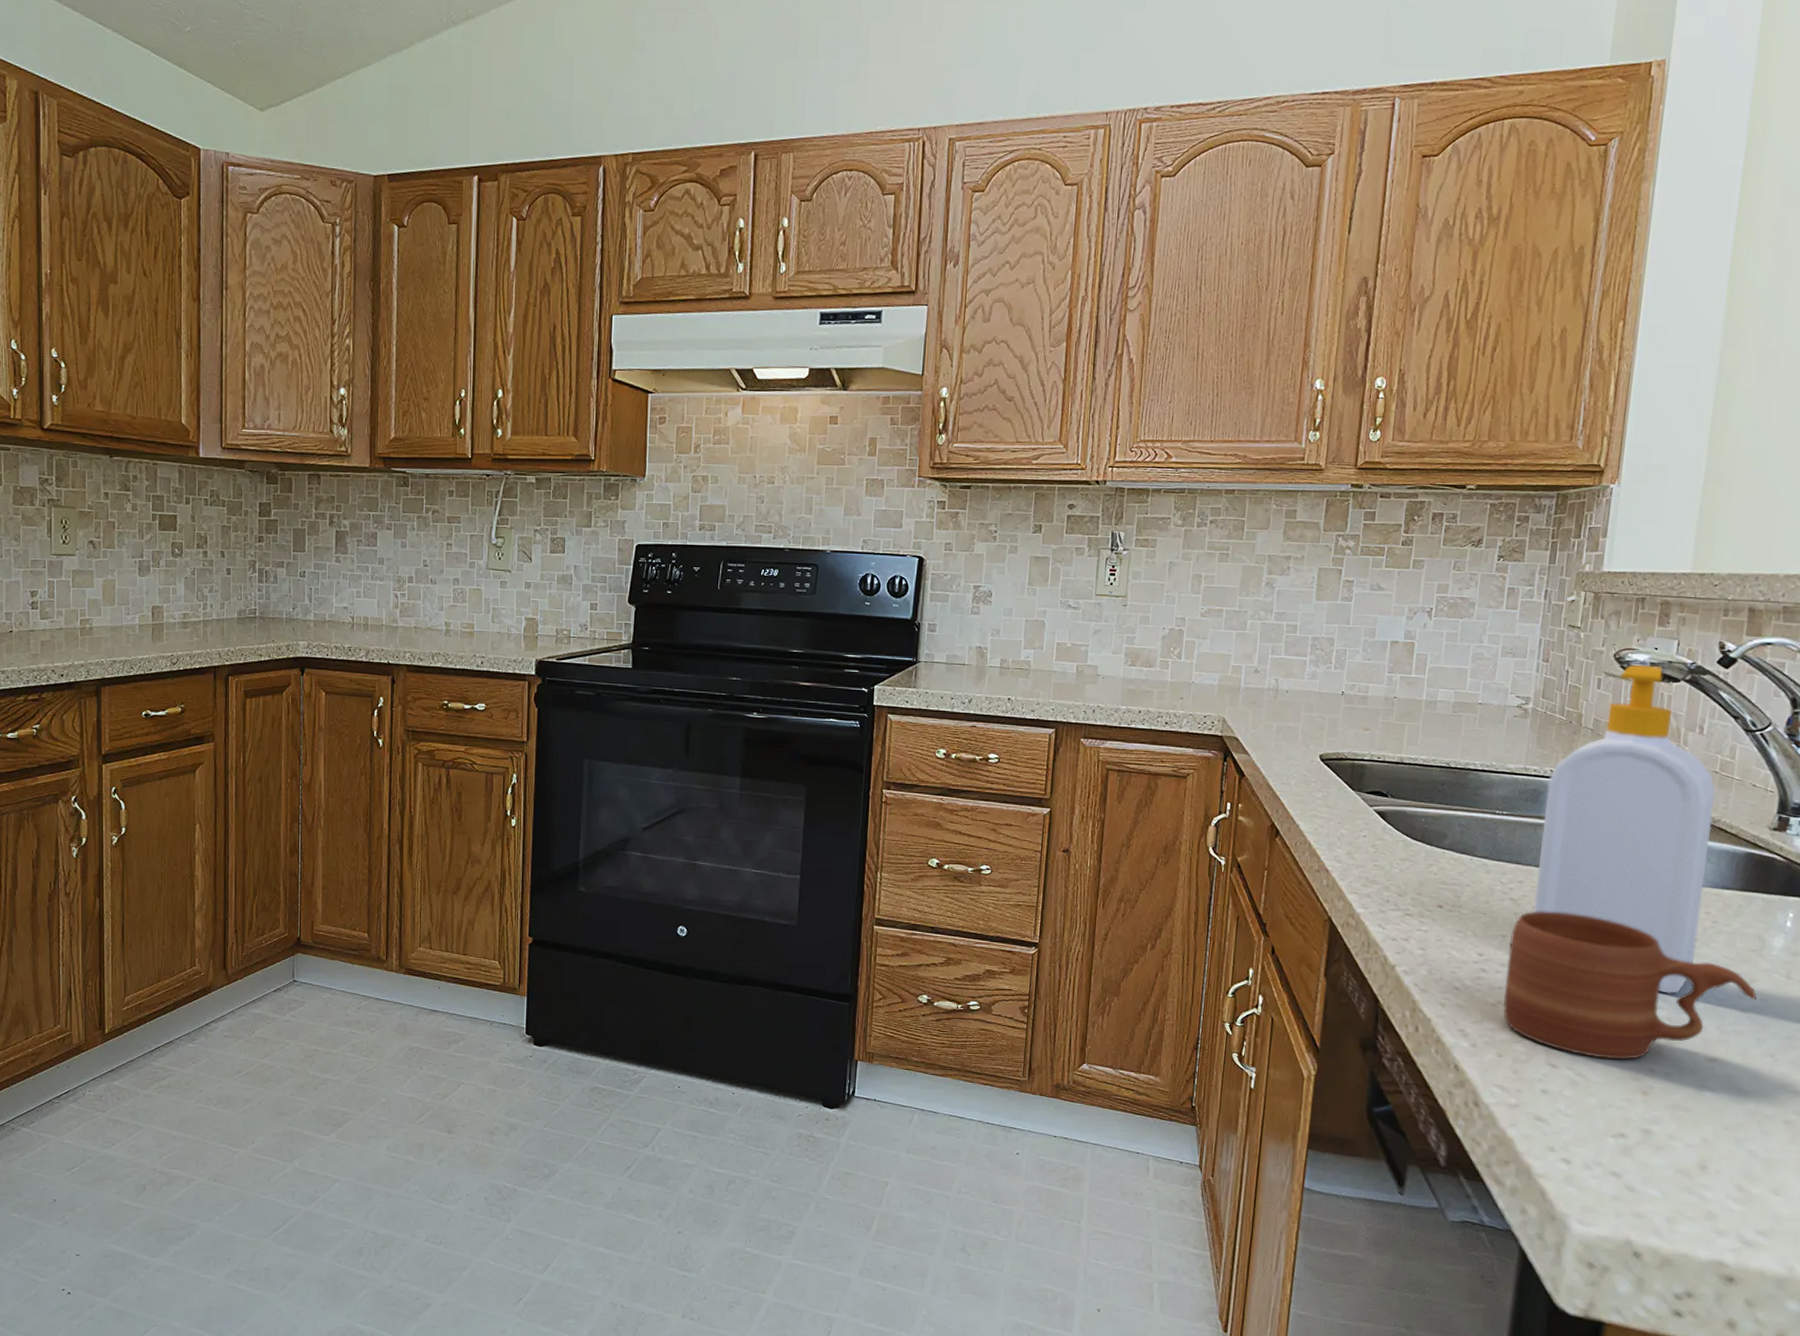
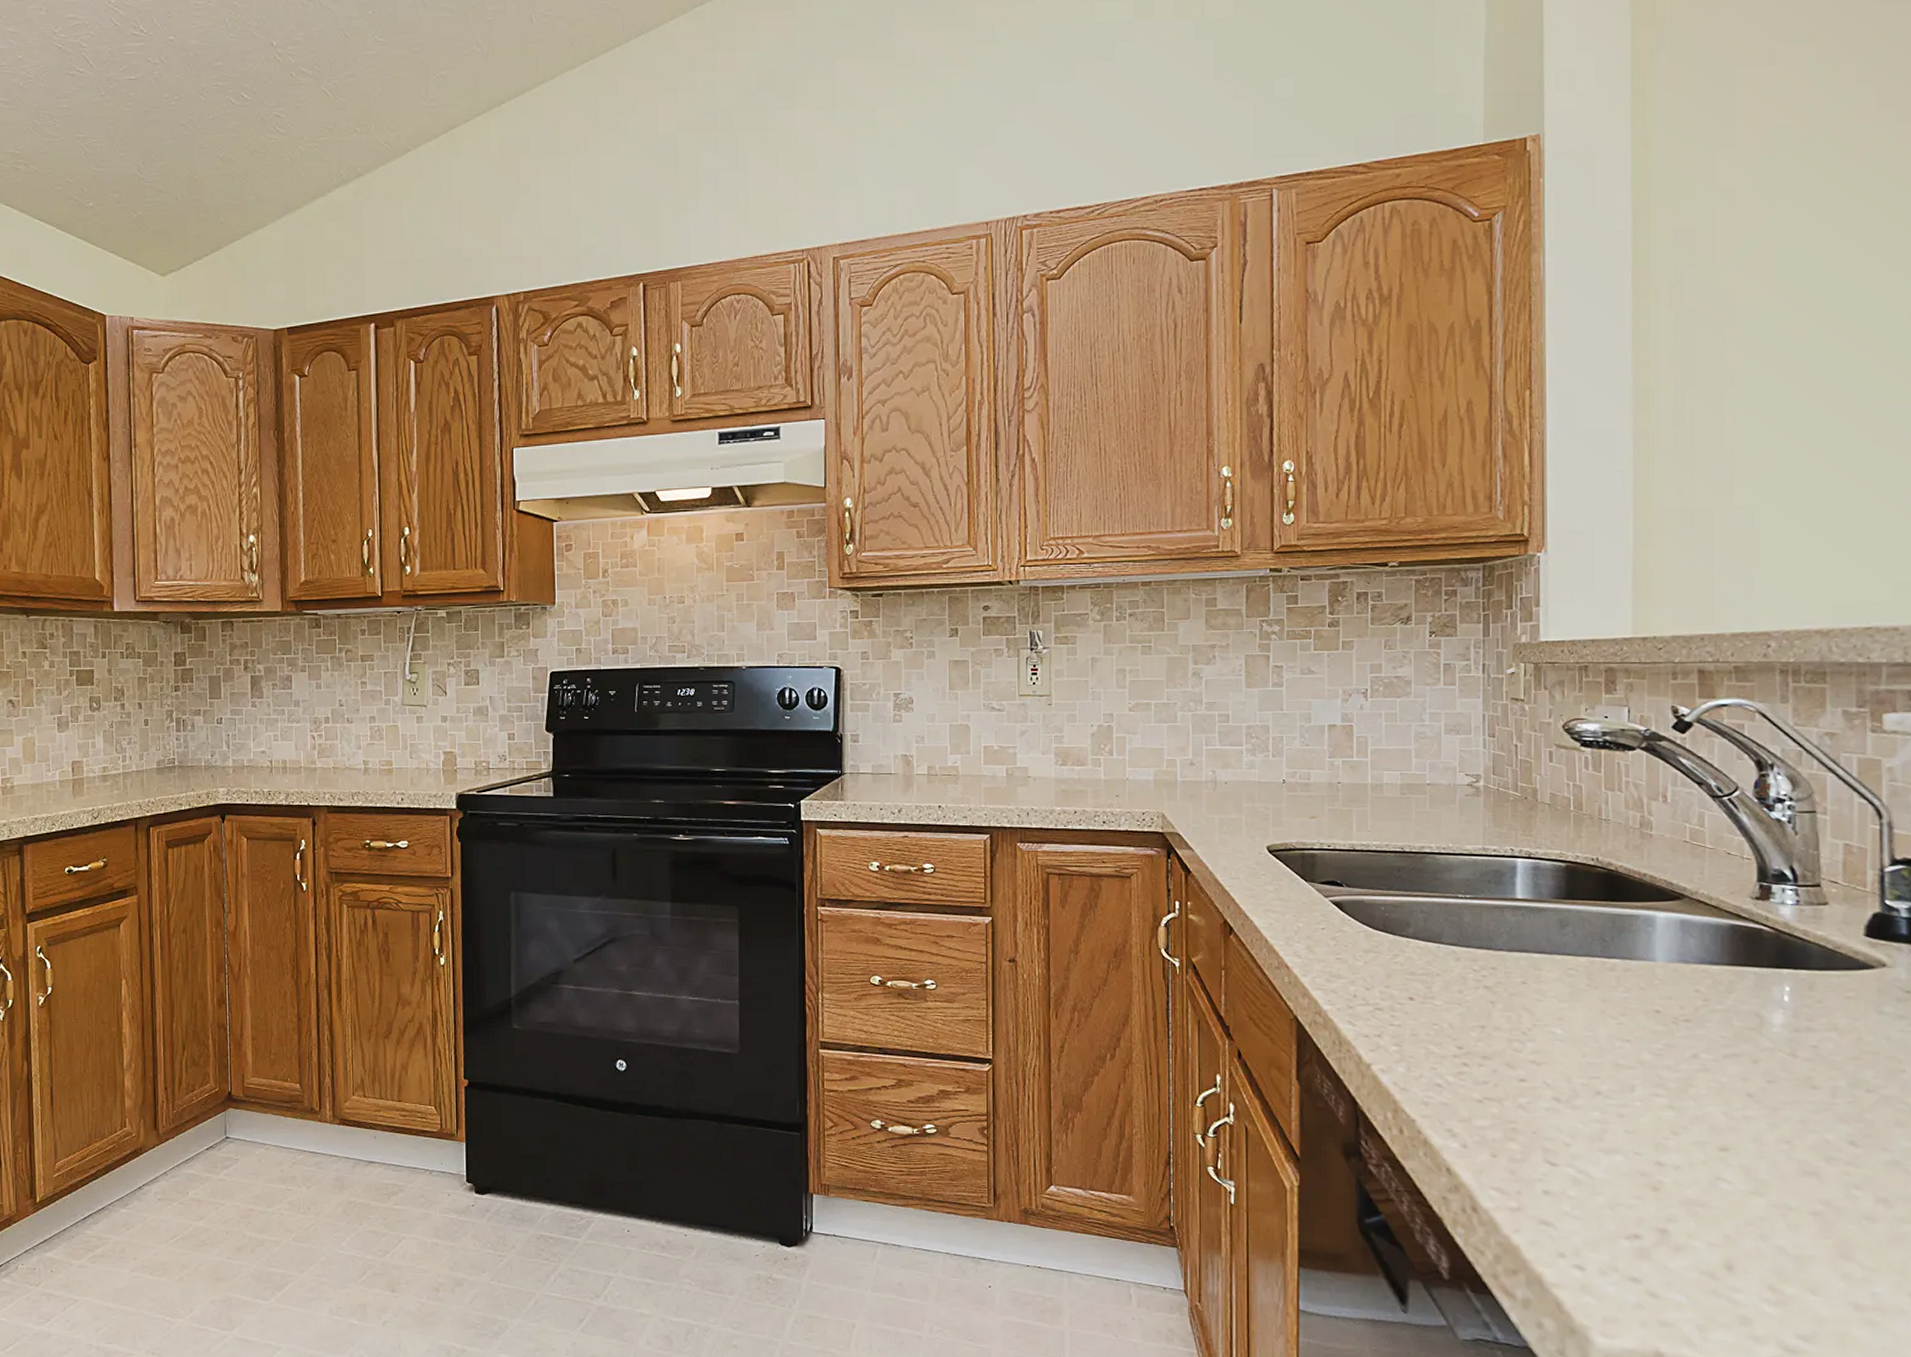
mug: present [1502,911,1757,1060] -> none [1490,998,1763,1154]
soap bottle: present [1533,664,1716,995] -> none [1510,734,1690,1081]

